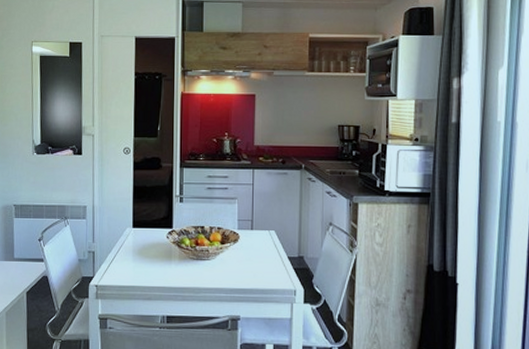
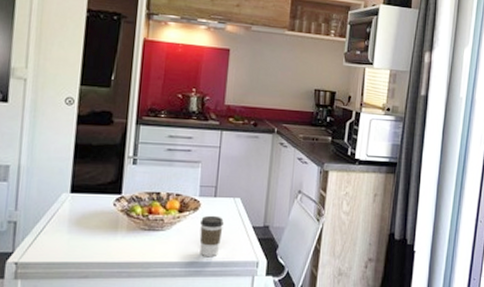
coffee cup: none [241,246,261,285] -> present [199,215,224,258]

